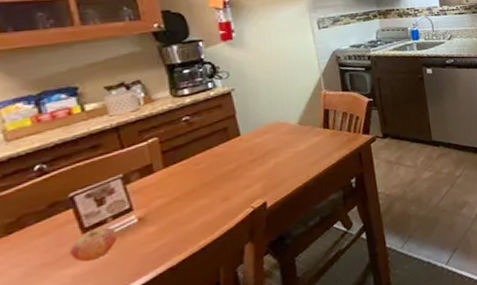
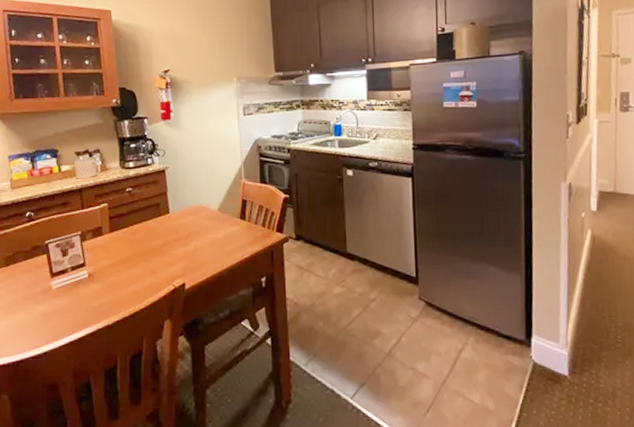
fruit: present [70,227,118,262] -> none [42,274,74,303]

